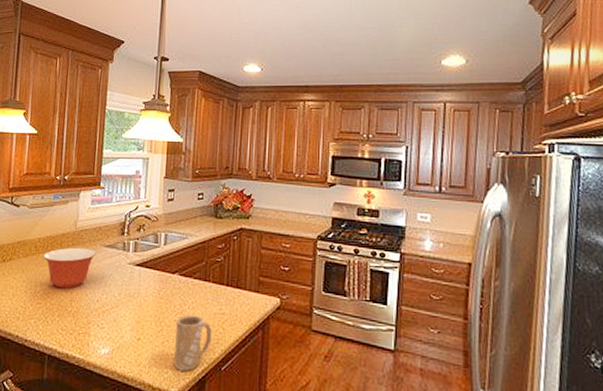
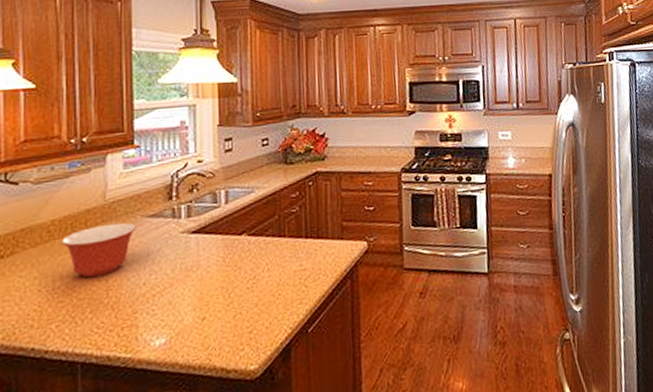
mug: present [174,314,212,371] -> none [249,277,294,344]

